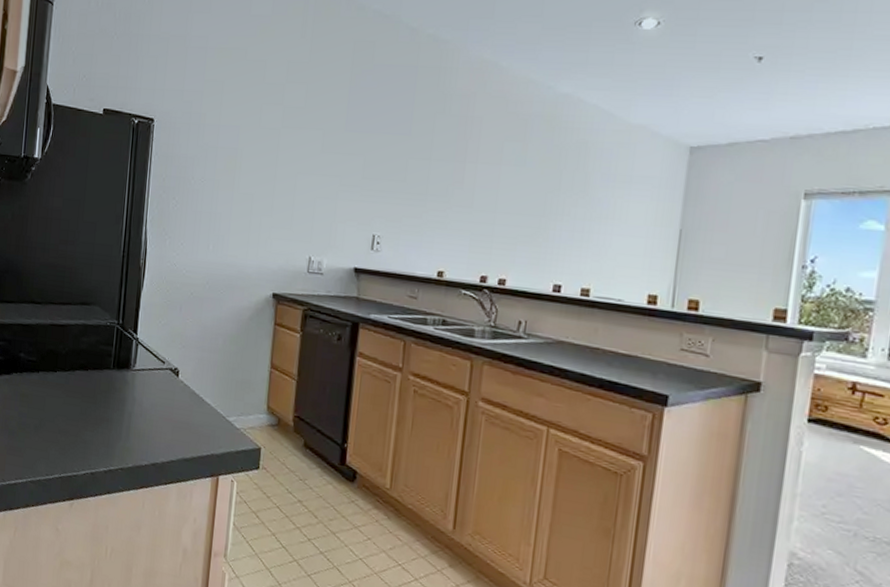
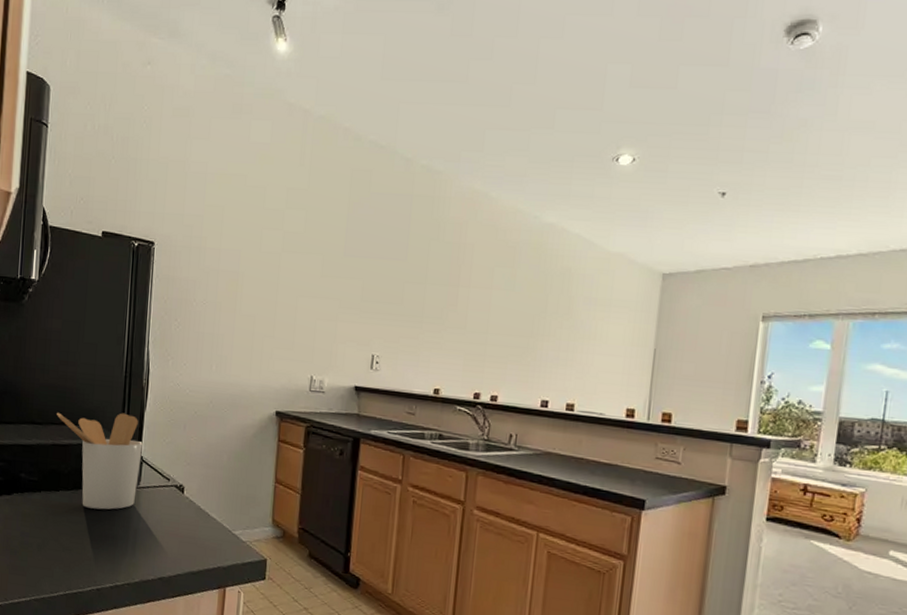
utensil holder: none [56,291,139,392] -> present [57,412,143,510]

